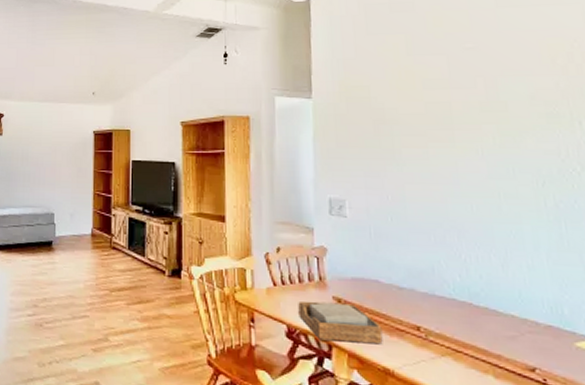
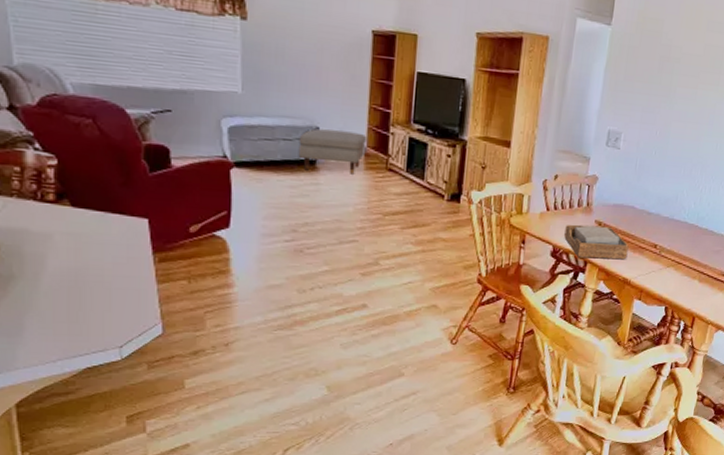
ottoman: none [38,215,93,253] -> present [298,128,367,174]

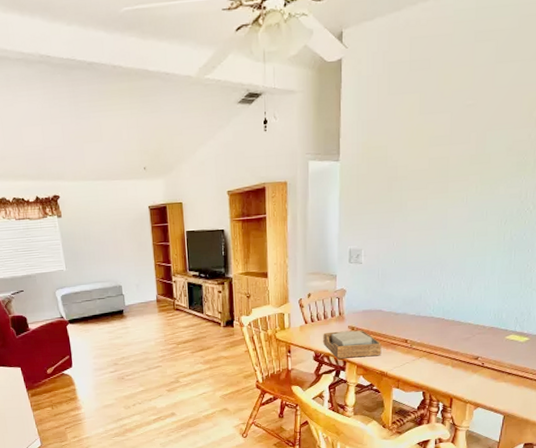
ottoman: present [298,128,367,174] -> none [109,285,157,319]

